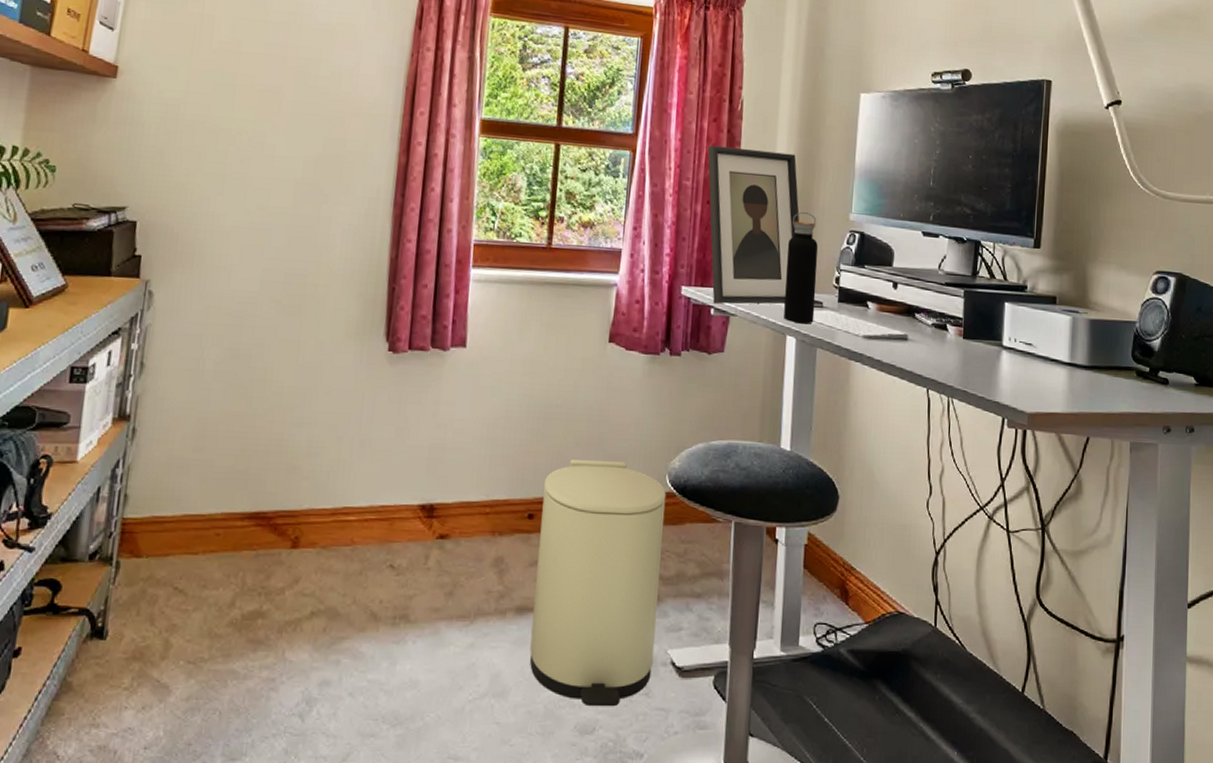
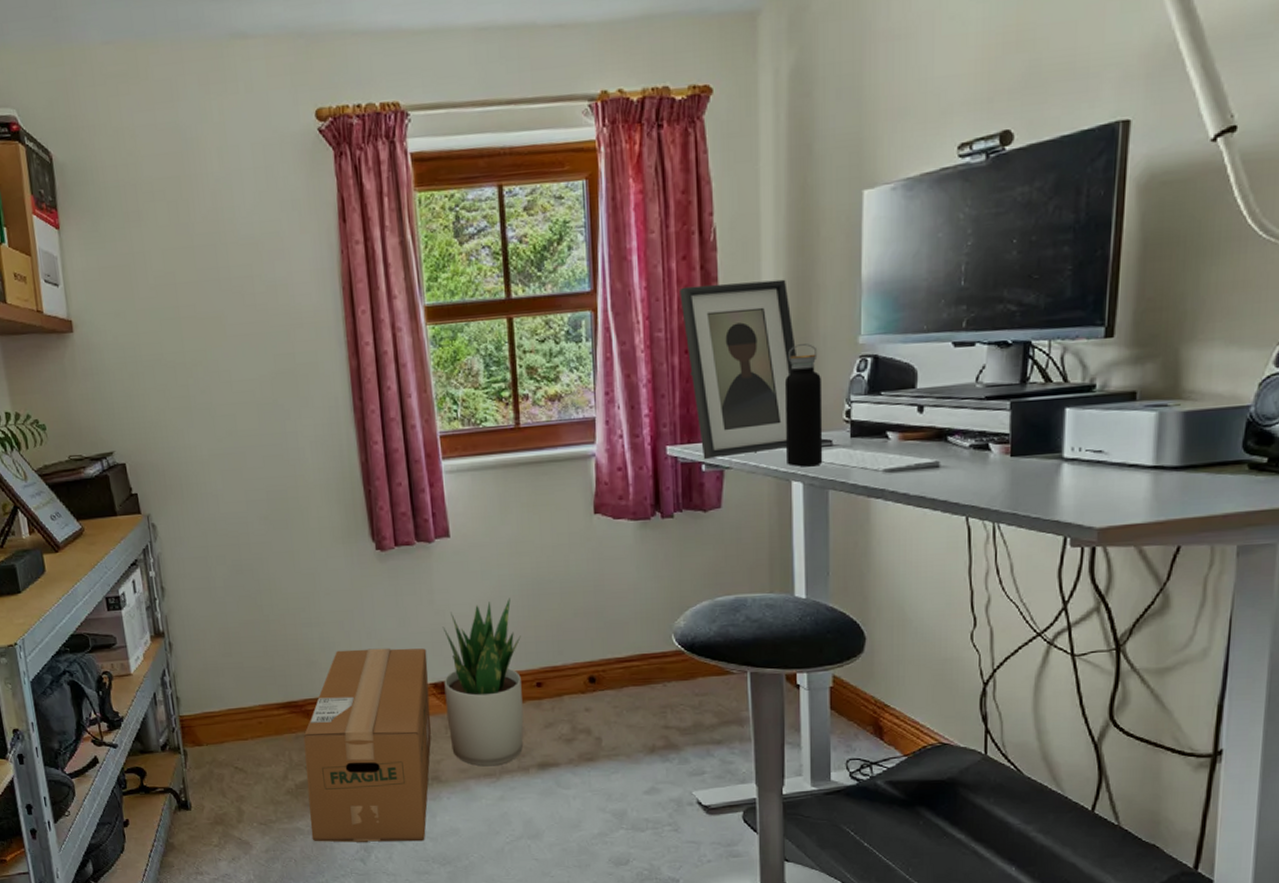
box: none [246,457,421,695] -> present [303,647,431,843]
planter: none [428,419,520,607] -> present [442,598,524,767]
pedal bin: present [530,458,666,707] -> none [548,626,679,843]

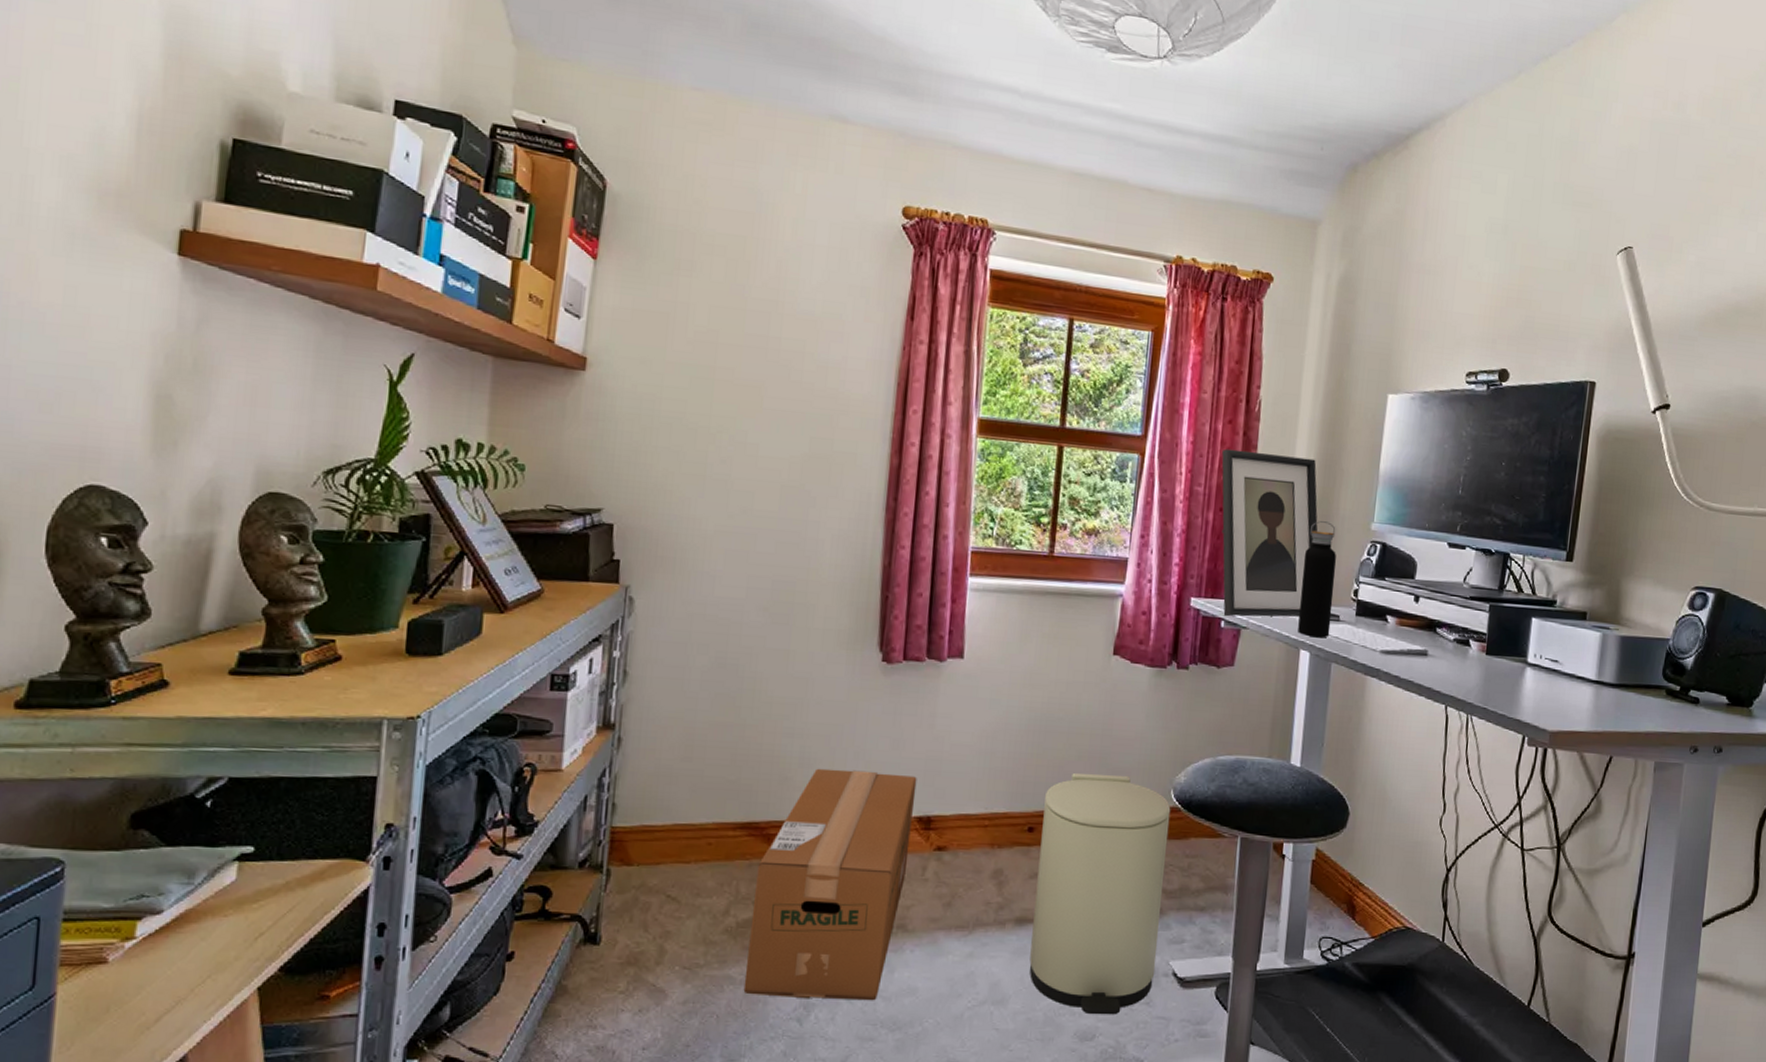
planter: present [442,598,524,767] -> none [925,731,1020,917]
pedal bin: none [548,626,679,843] -> present [1029,772,1171,1015]

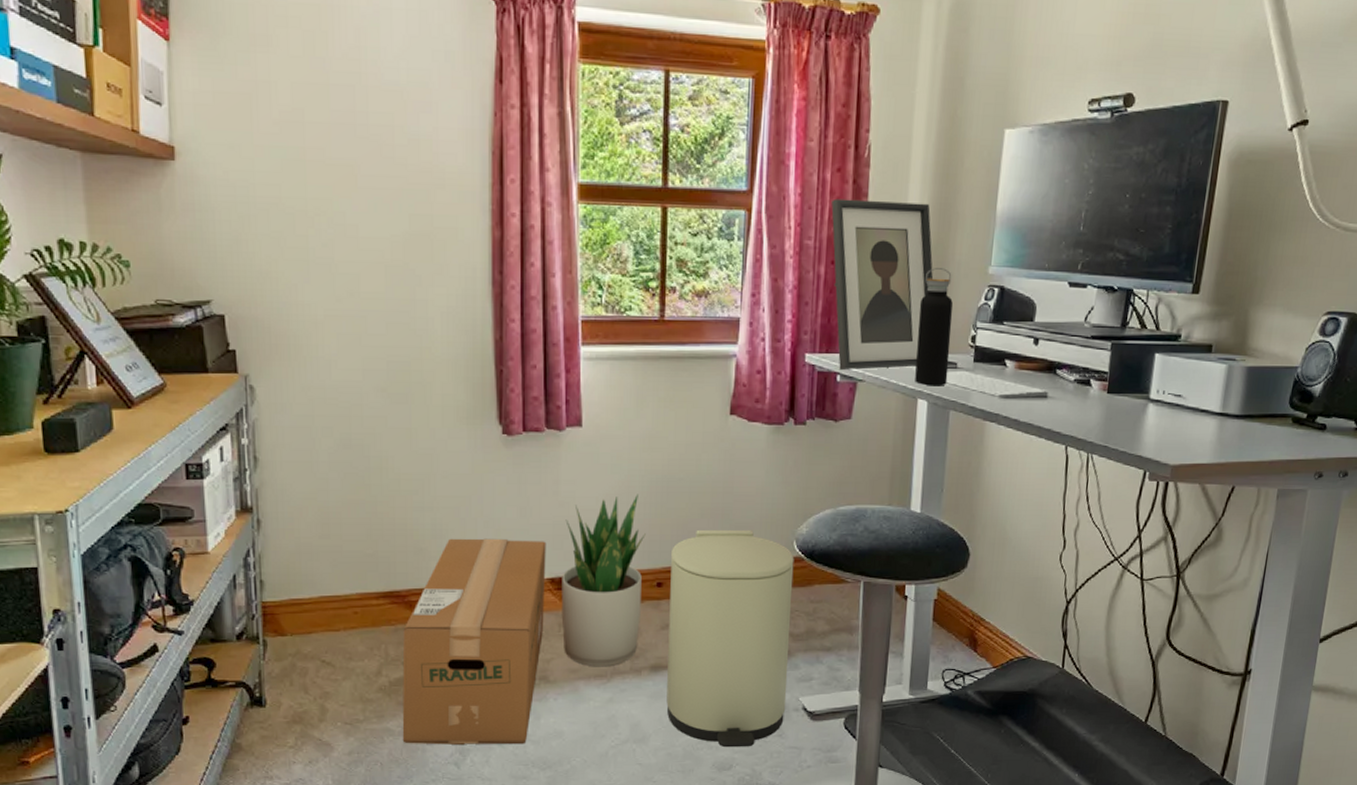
planter: none [925,731,1020,917] -> present [561,494,646,667]

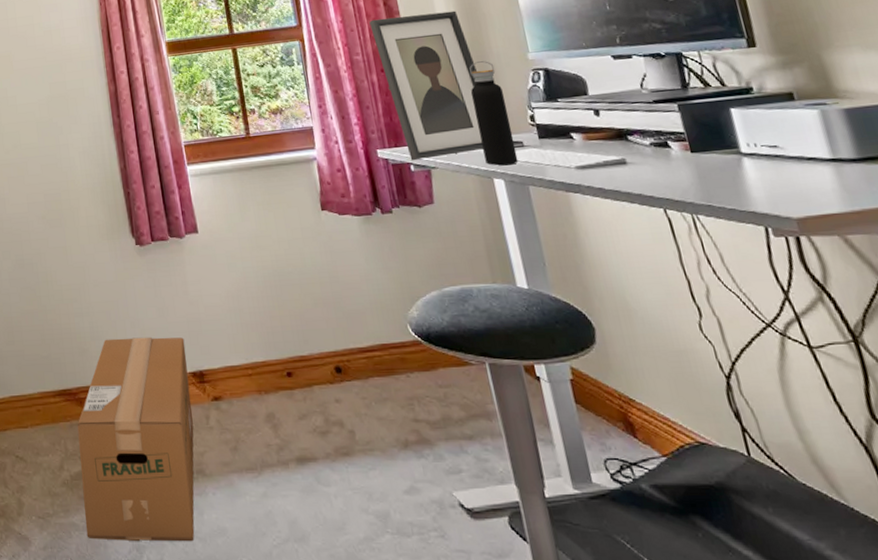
planter: present [561,494,646,667] -> none [197,289,281,460]
pedal bin: present [666,529,794,748] -> none [294,316,443,550]

